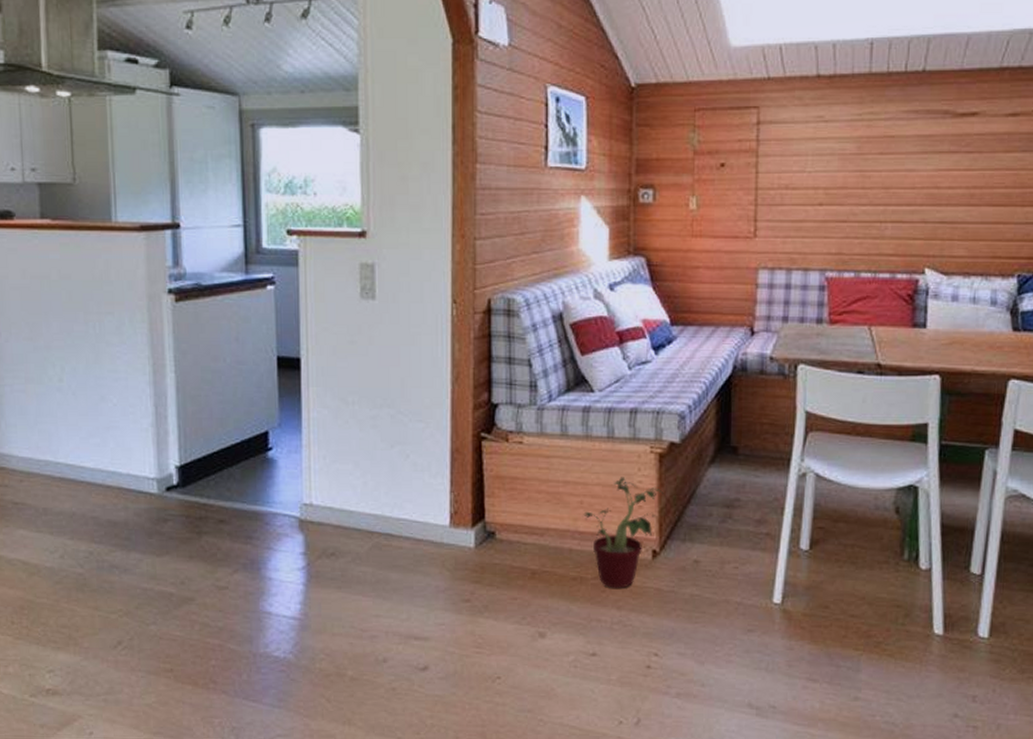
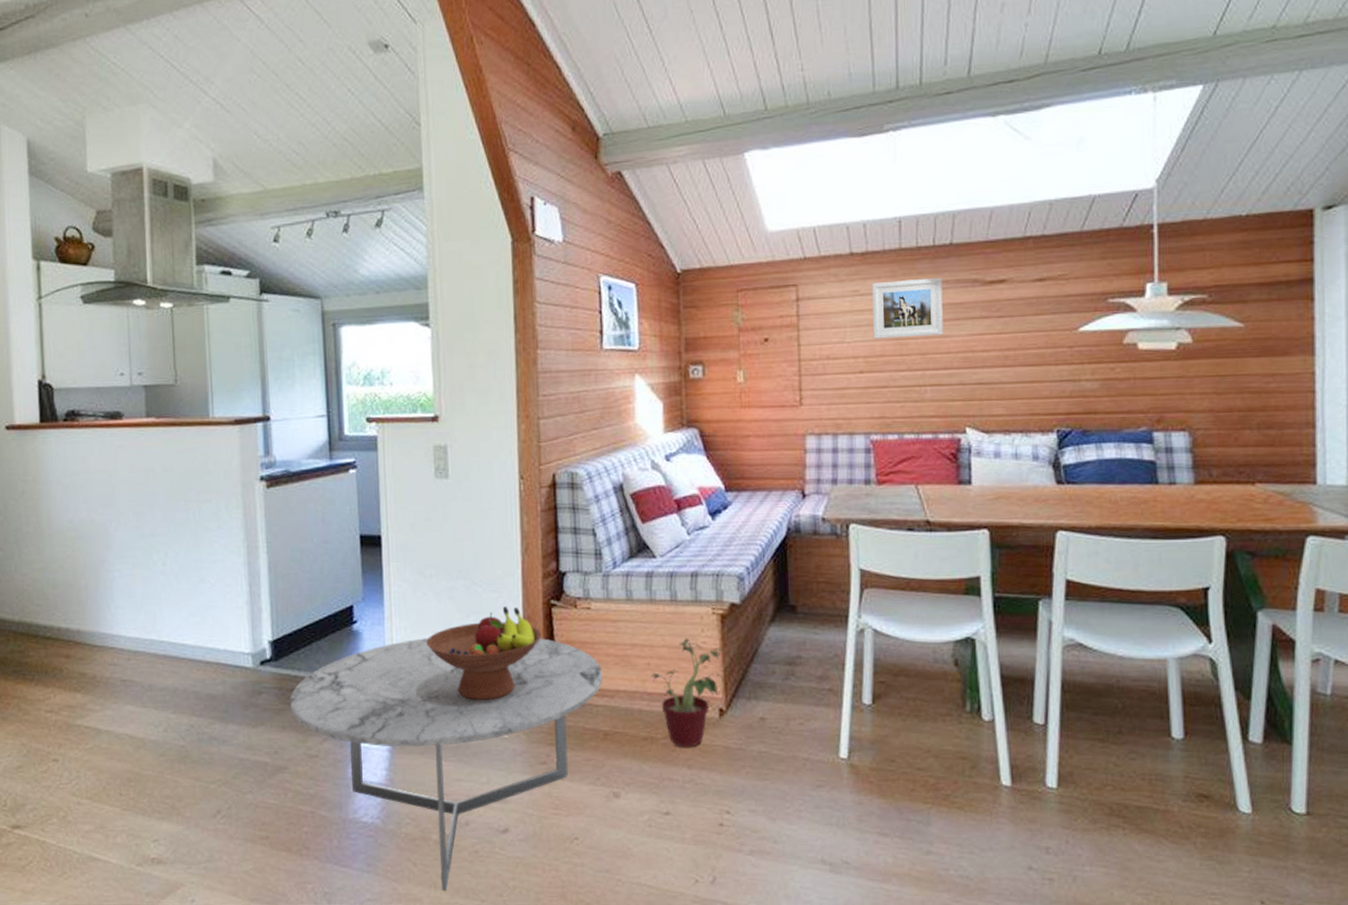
coffee table: none [197,468,533,728] -> present [289,638,603,892]
fruit bowl: none [347,437,470,536] -> present [426,606,542,701]
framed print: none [835,106,911,170] -> present [872,277,943,339]

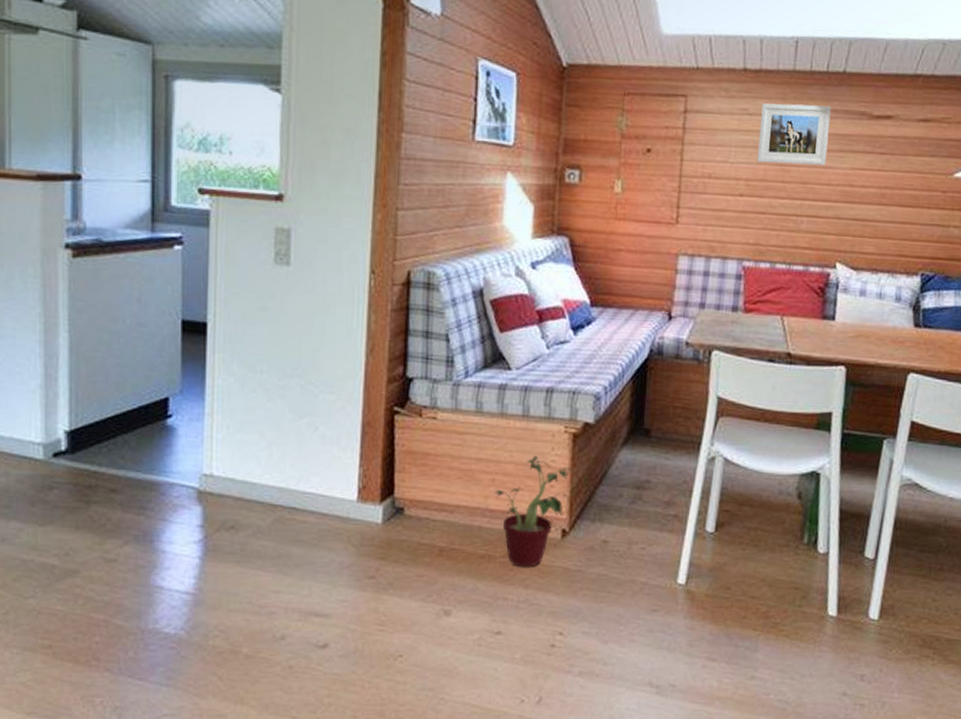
coffee table: present [289,638,603,892] -> none [86,438,444,708]
fruit bowl: present [426,606,542,701] -> none [251,409,381,510]

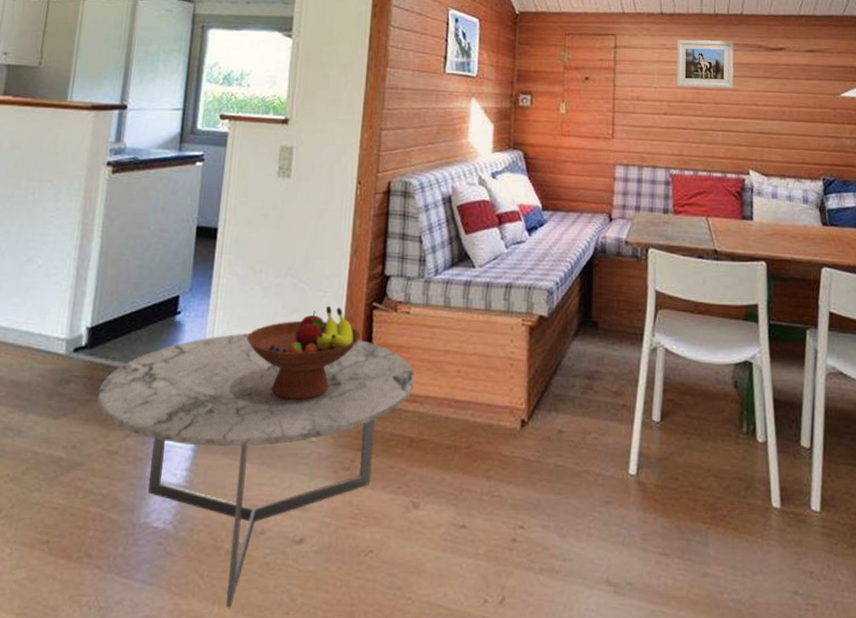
coffee table: none [86,438,444,708] -> present [97,333,415,608]
fruit bowl: none [251,409,381,510] -> present [247,305,361,401]
potted plant: present [494,455,576,567] -> none [460,347,533,458]

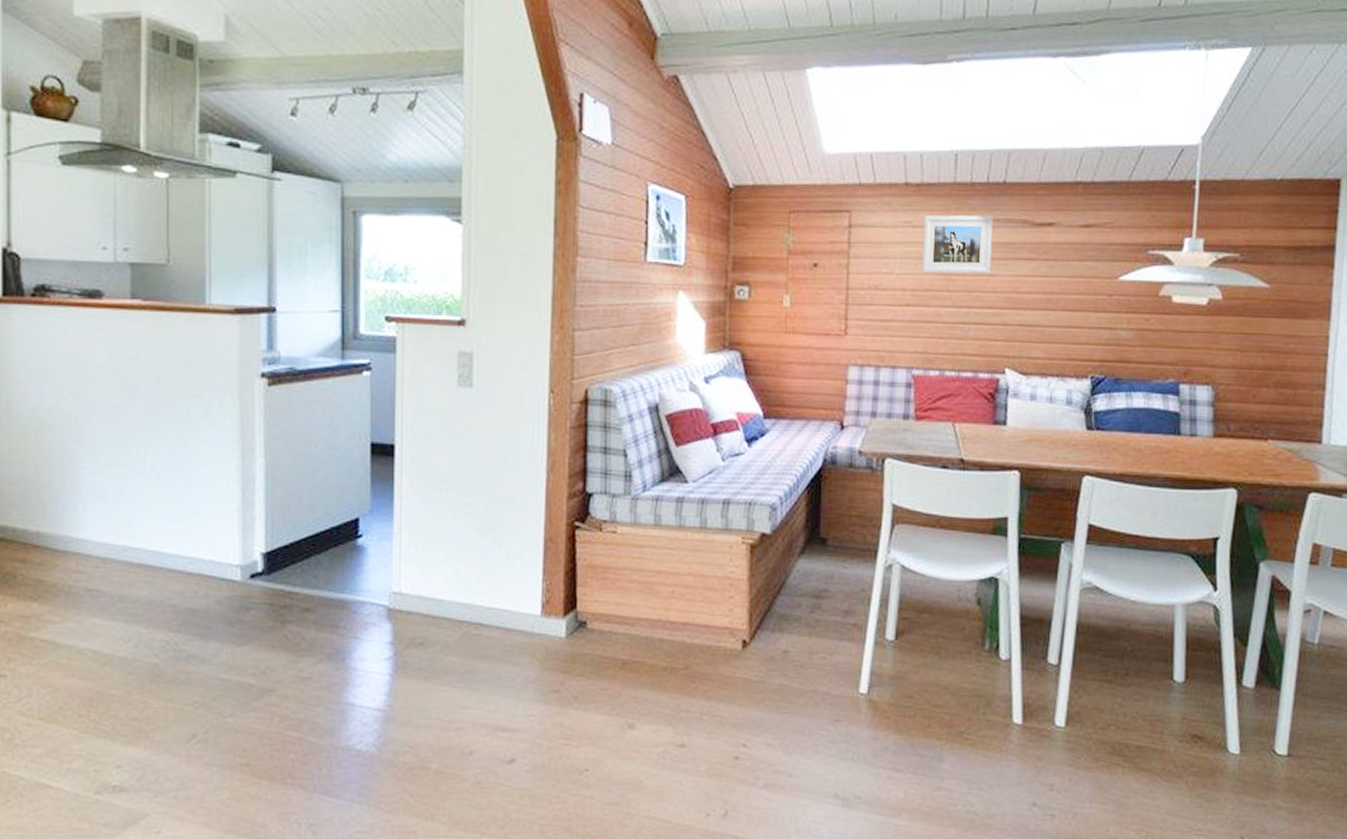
coffee table: present [97,333,415,608] -> none [281,556,625,824]
fruit bowl: present [247,305,361,401] -> none [438,525,563,625]

